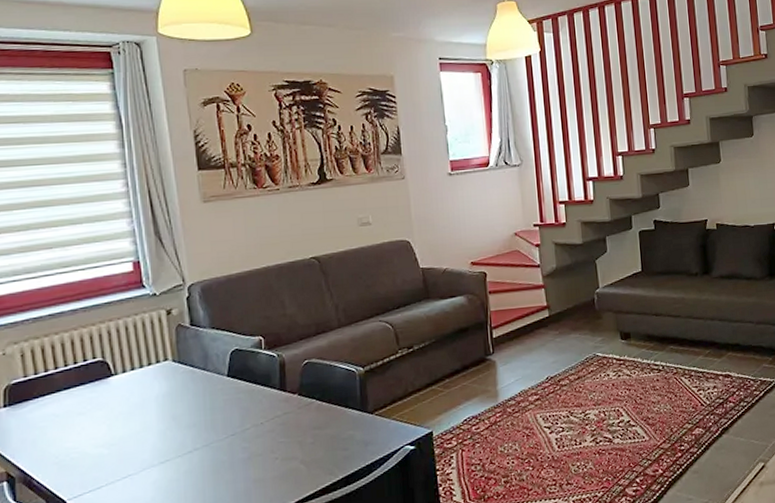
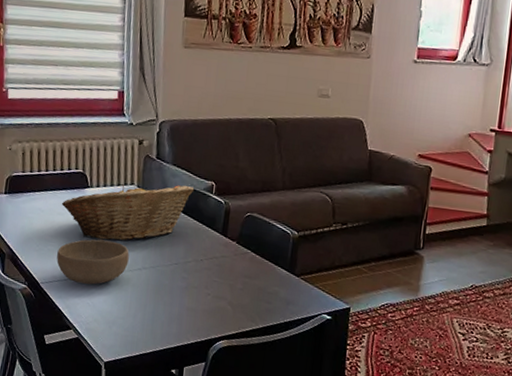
fruit basket: none [80,347,241,433] -> present [61,183,195,241]
bowl: none [84,428,175,488] -> present [56,239,129,285]

